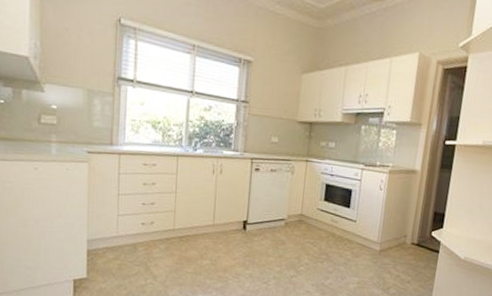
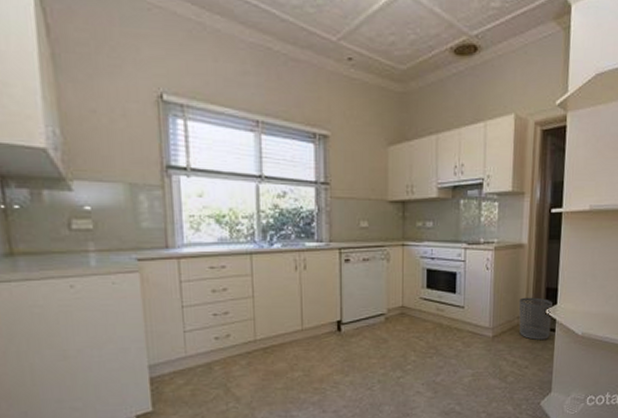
waste bin: none [405,218,439,259] -> present [518,297,553,340]

